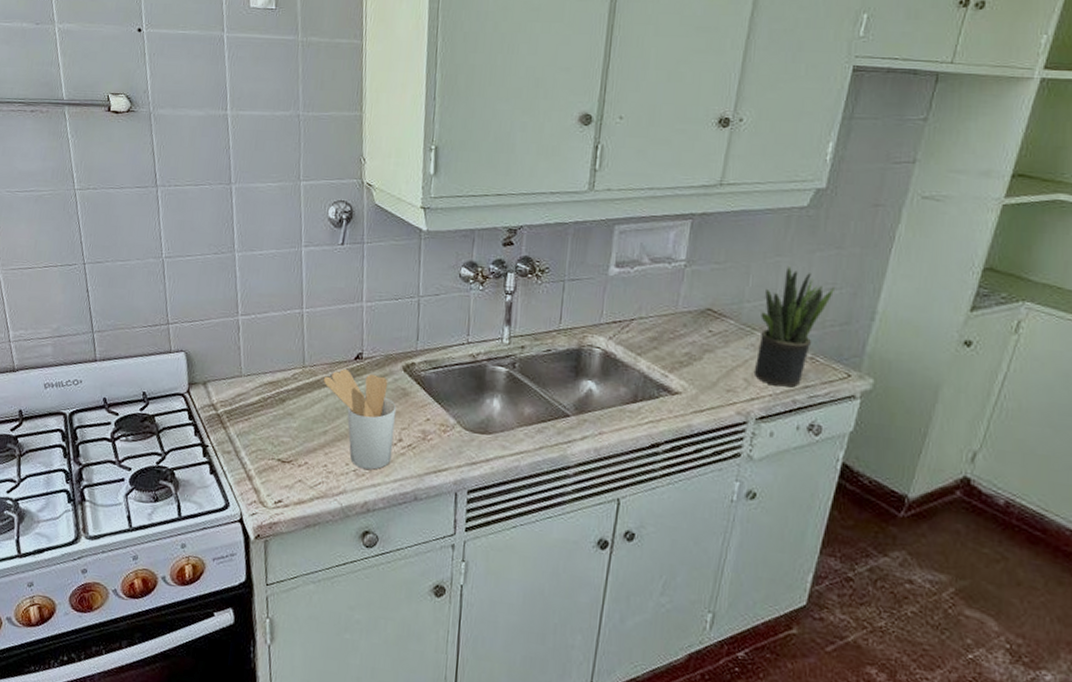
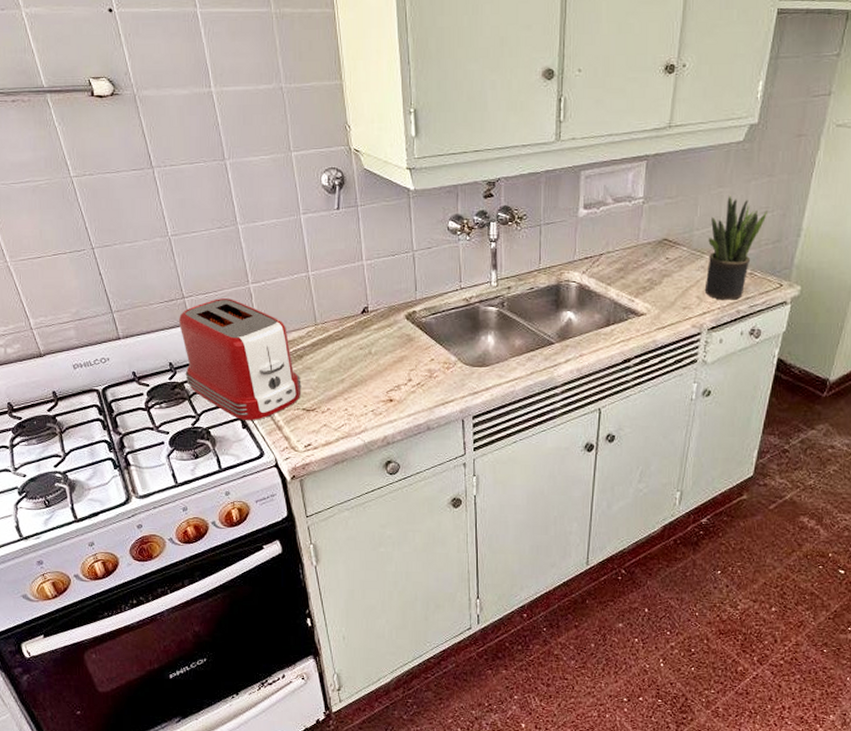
toaster: none [157,328,280,467] -> present [179,298,302,420]
utensil holder: present [323,369,397,470] -> none [335,323,404,408]

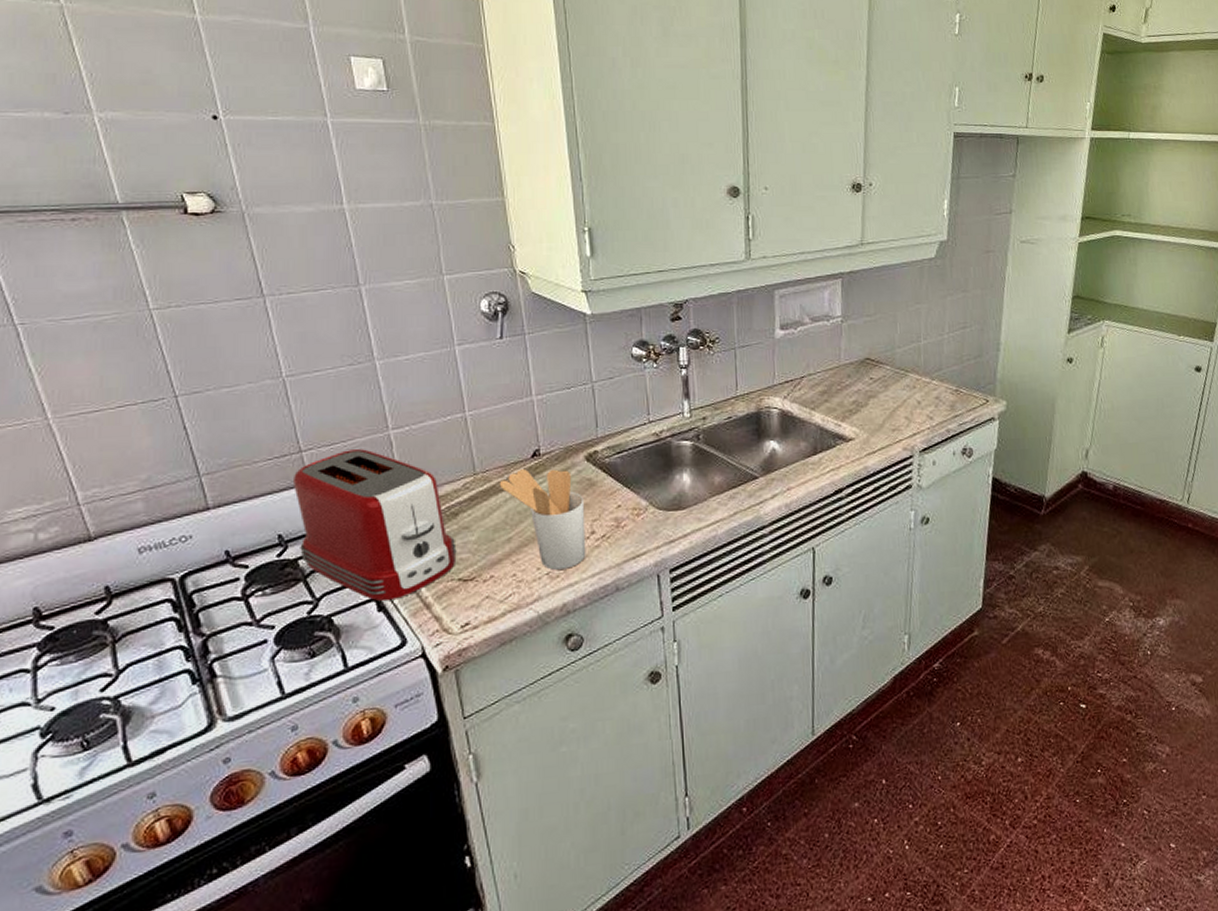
utensil holder: none [335,323,404,408] -> present [499,469,586,570]
potted plant: present [704,195,767,300] -> none [911,311,966,420]

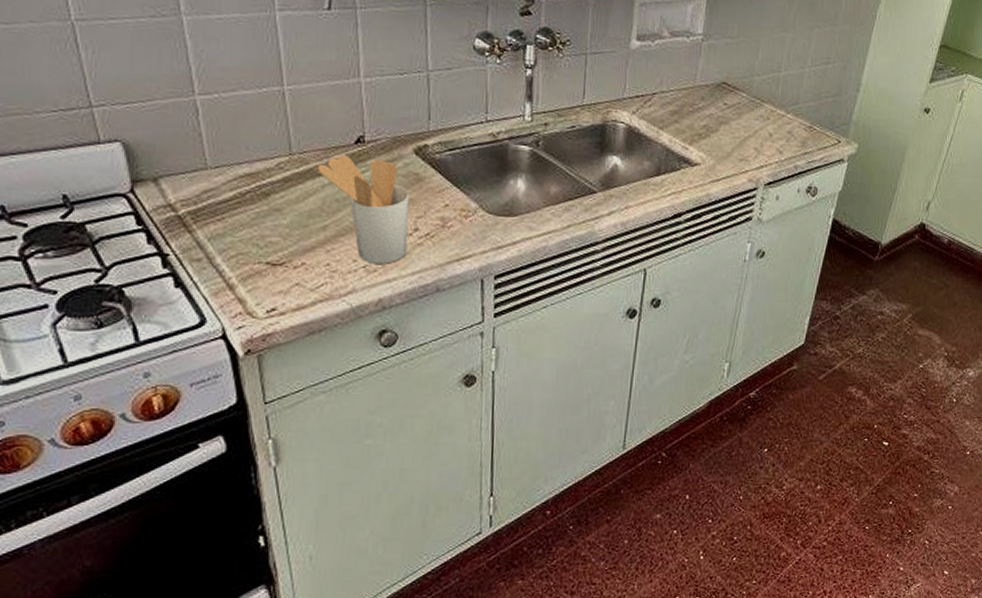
toaster: present [294,449,457,601] -> none [82,111,266,277]

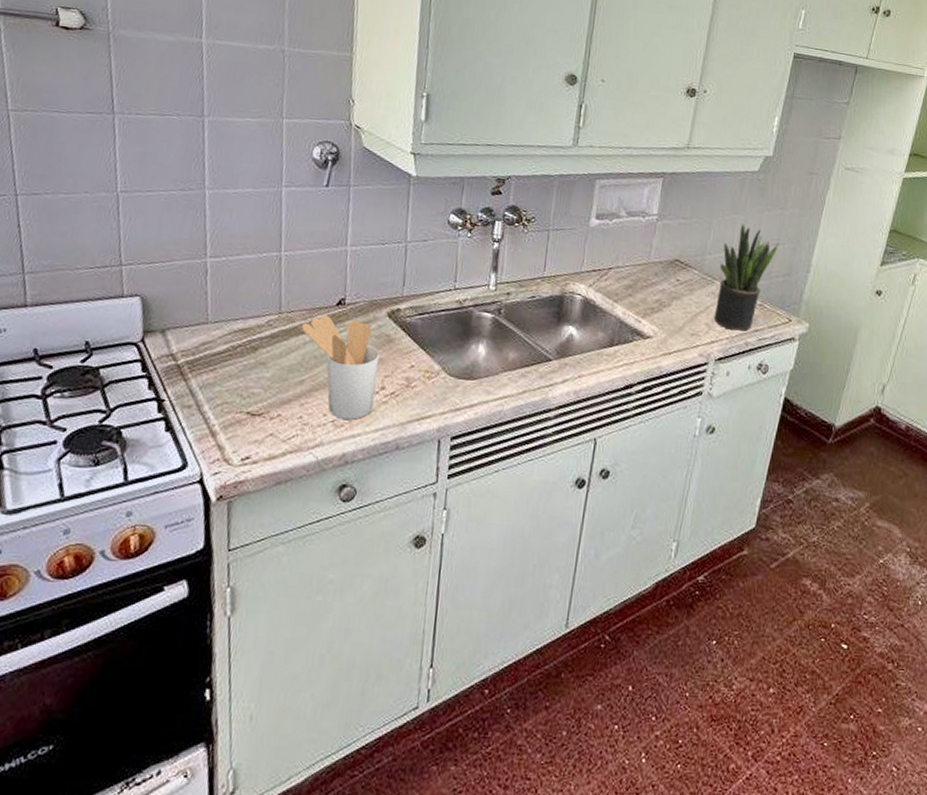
potted plant: none [762,41,829,154] -> present [713,223,779,331]

